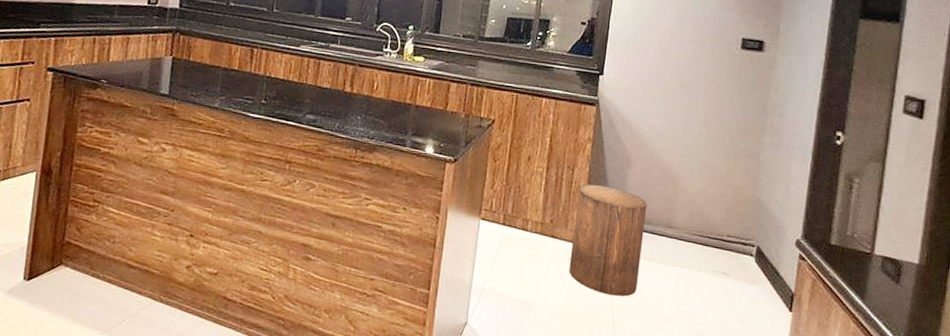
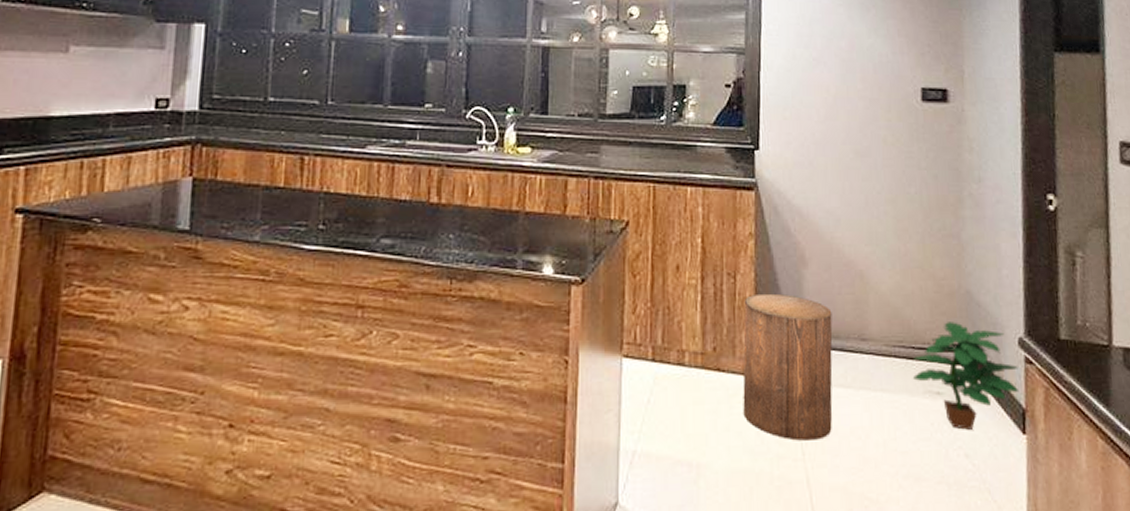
potted plant: none [705,221,794,303] -> present [912,322,1020,430]

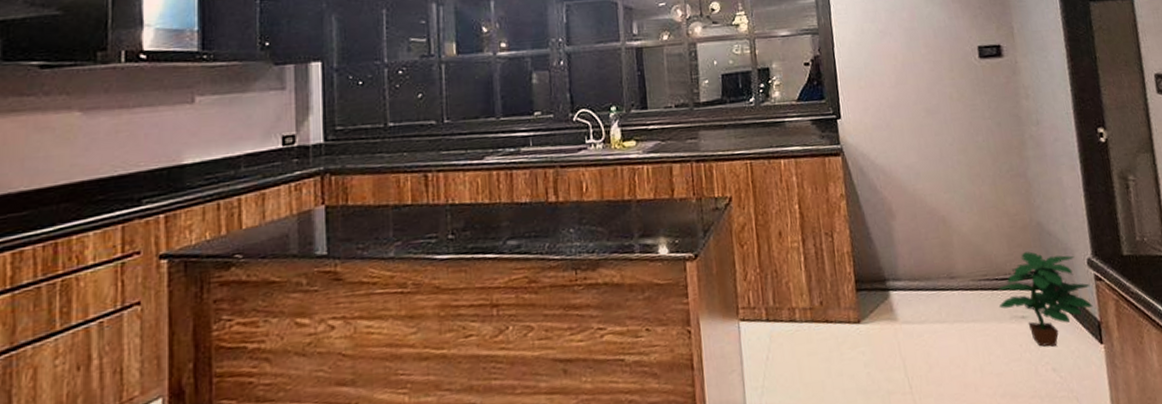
stool: present [743,293,833,441] -> none [843,245,934,376]

